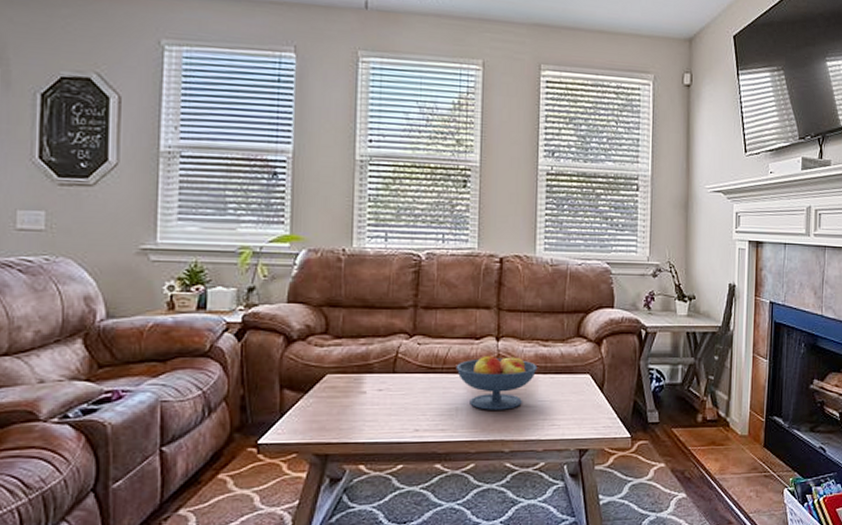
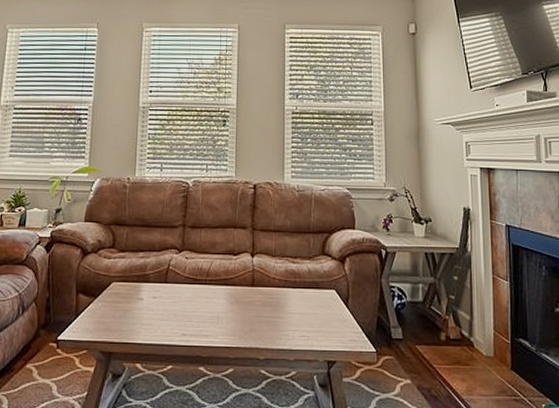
fruit bowl: present [455,354,538,410] -> none [217,269,288,320]

